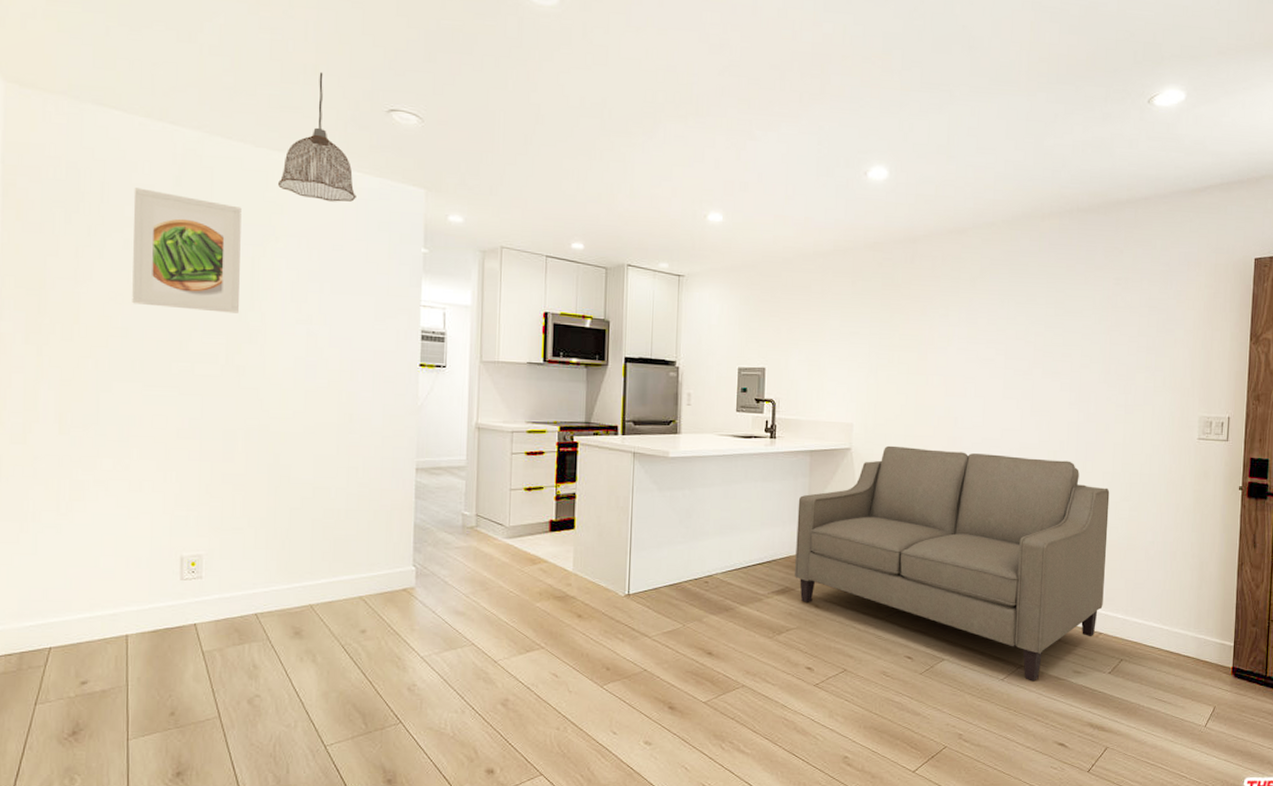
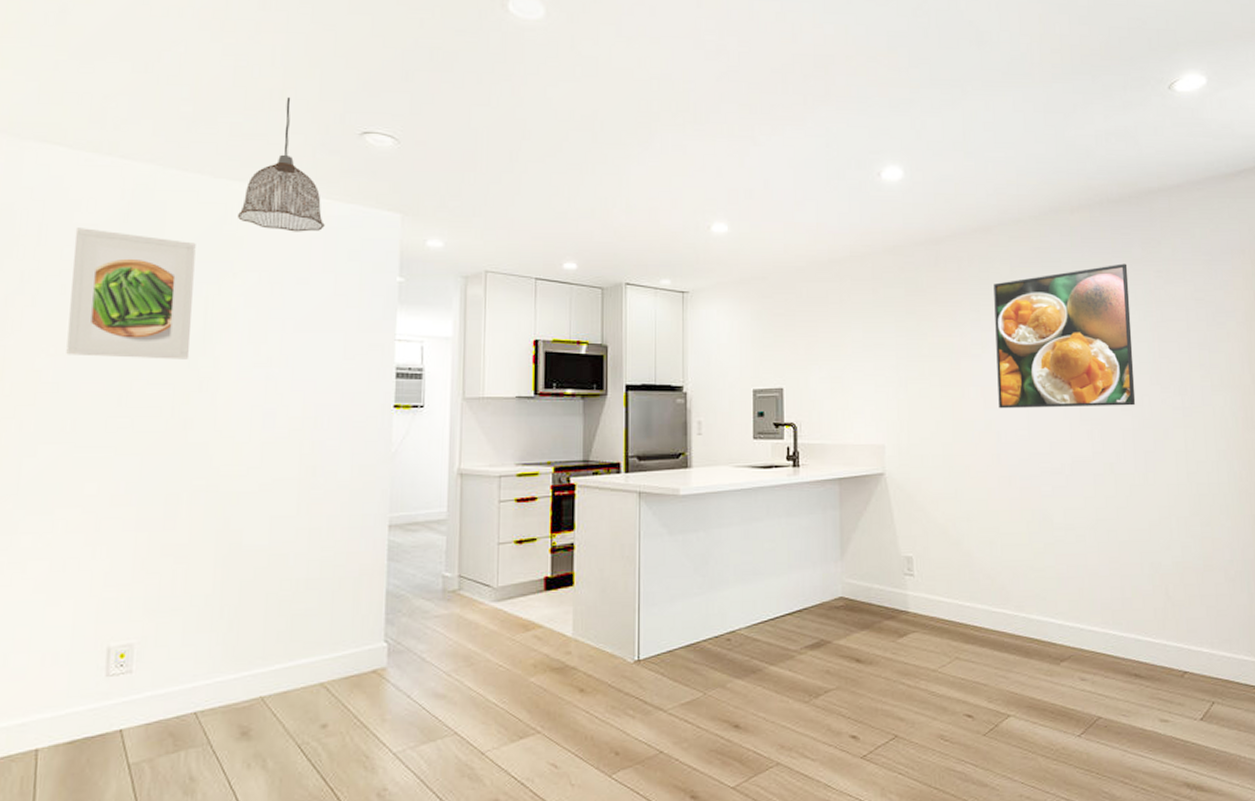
sofa: present [795,445,1110,682] -> none [829,467,1185,736]
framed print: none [958,270,1090,401] -> present [994,263,1136,409]

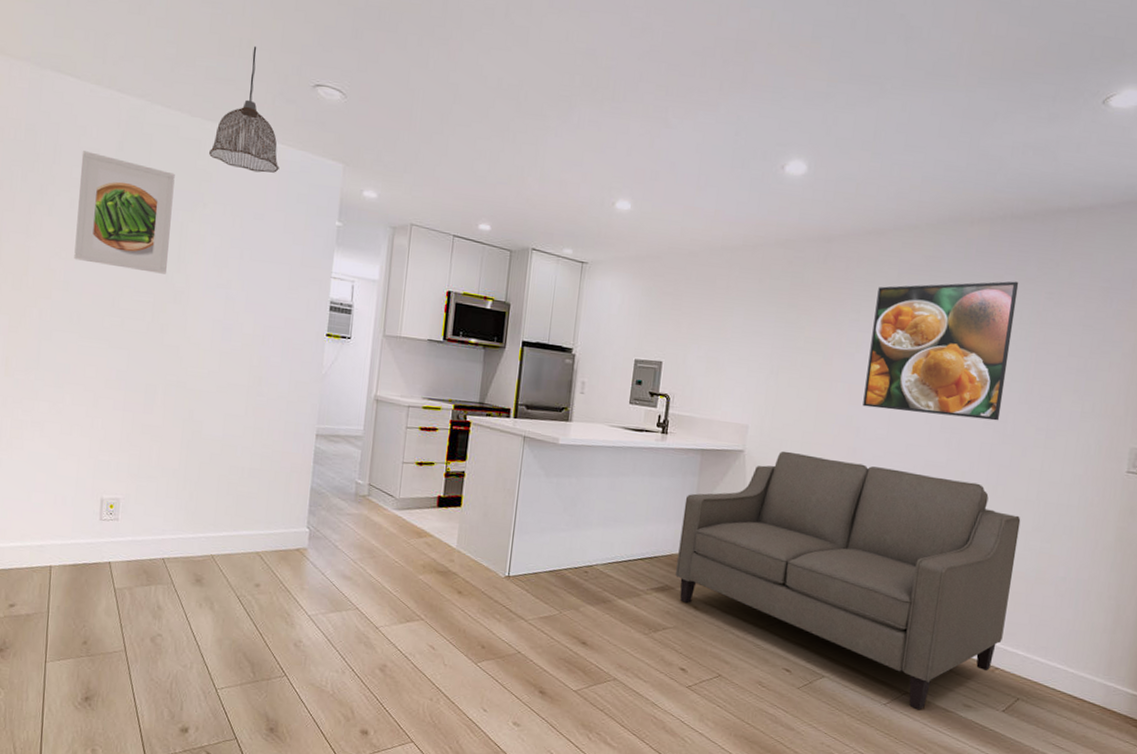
sofa: none [829,467,1185,736] -> present [676,451,1021,710]

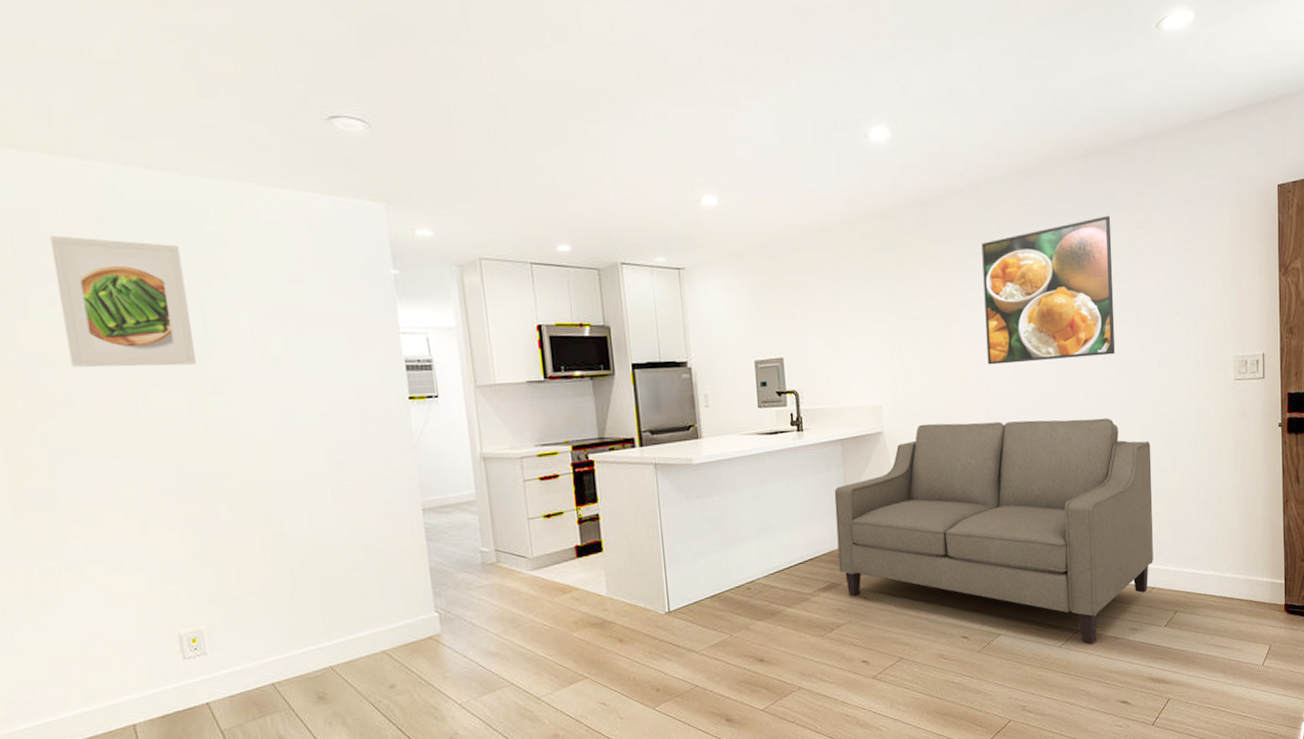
pendant lamp: present [209,46,279,173] -> none [216,80,308,229]

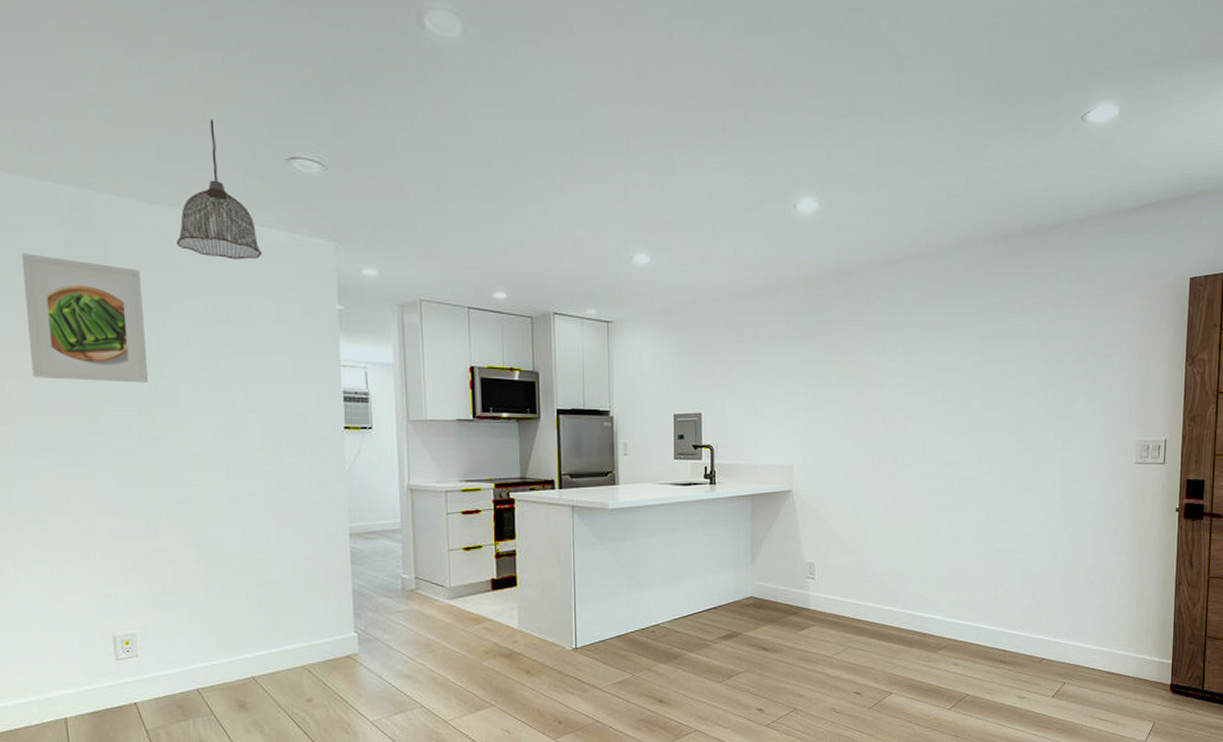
pendant lamp: none [216,80,308,229] -> present [177,118,262,260]
sofa: present [834,418,1153,645] -> none [741,485,1050,709]
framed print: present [981,215,1116,365] -> none [897,297,1026,433]

